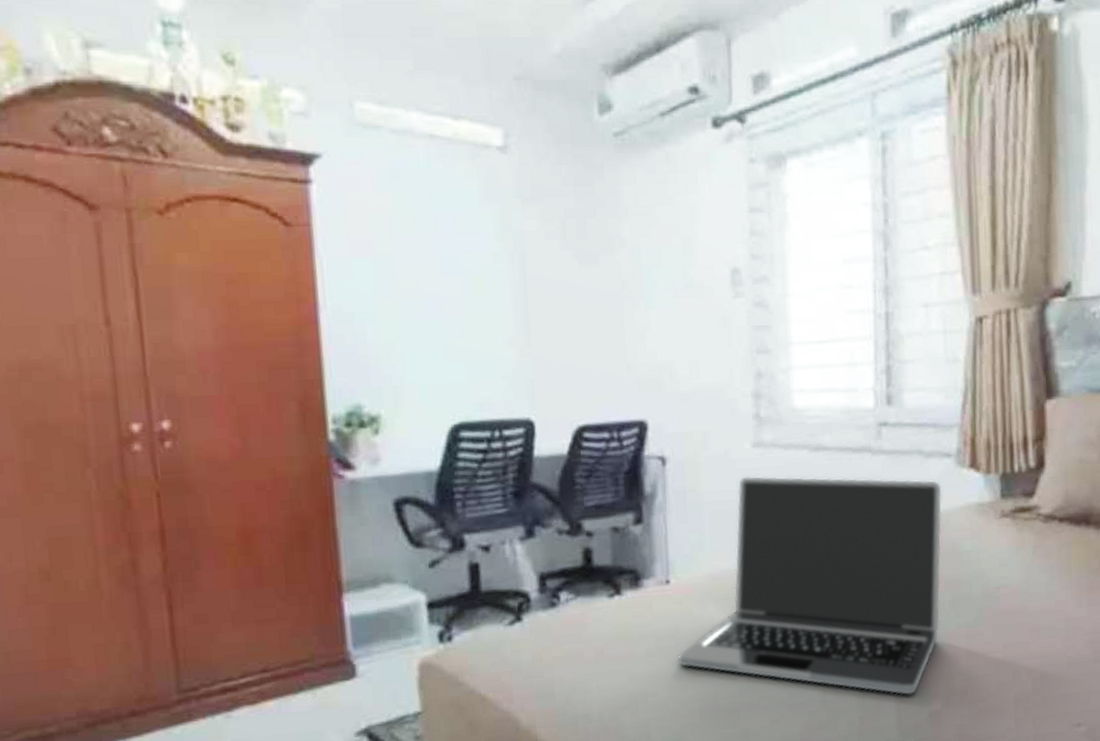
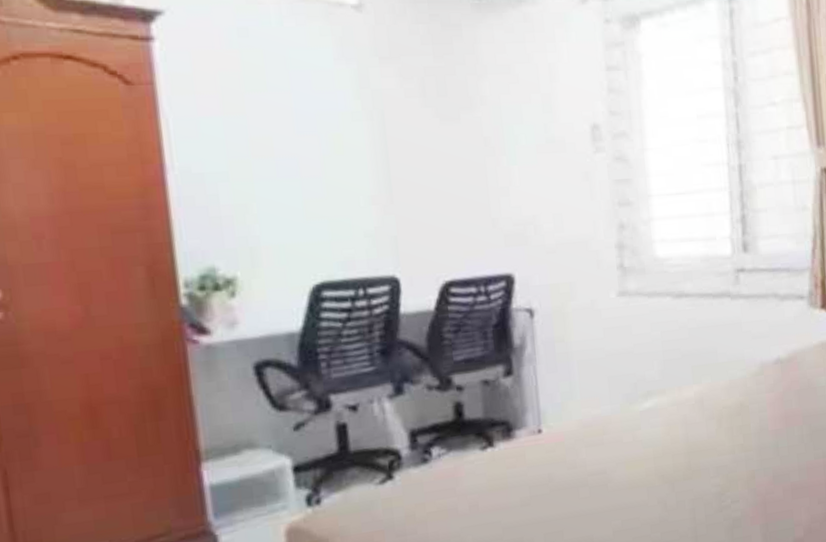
laptop: present [677,476,942,695] -> none [552,321,800,526]

